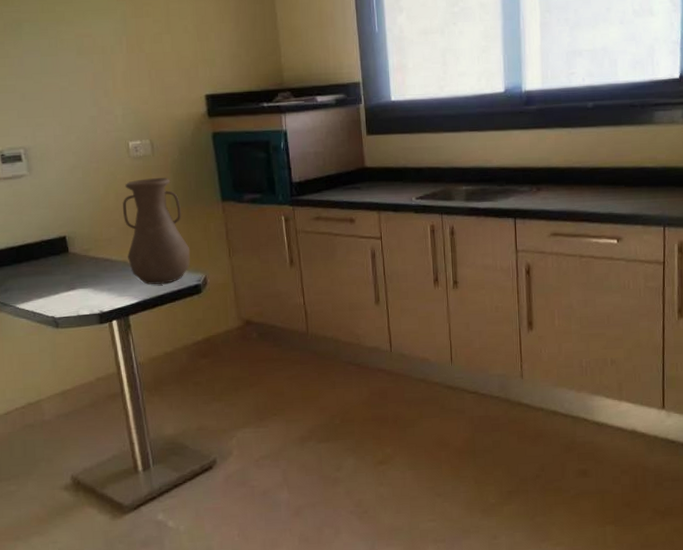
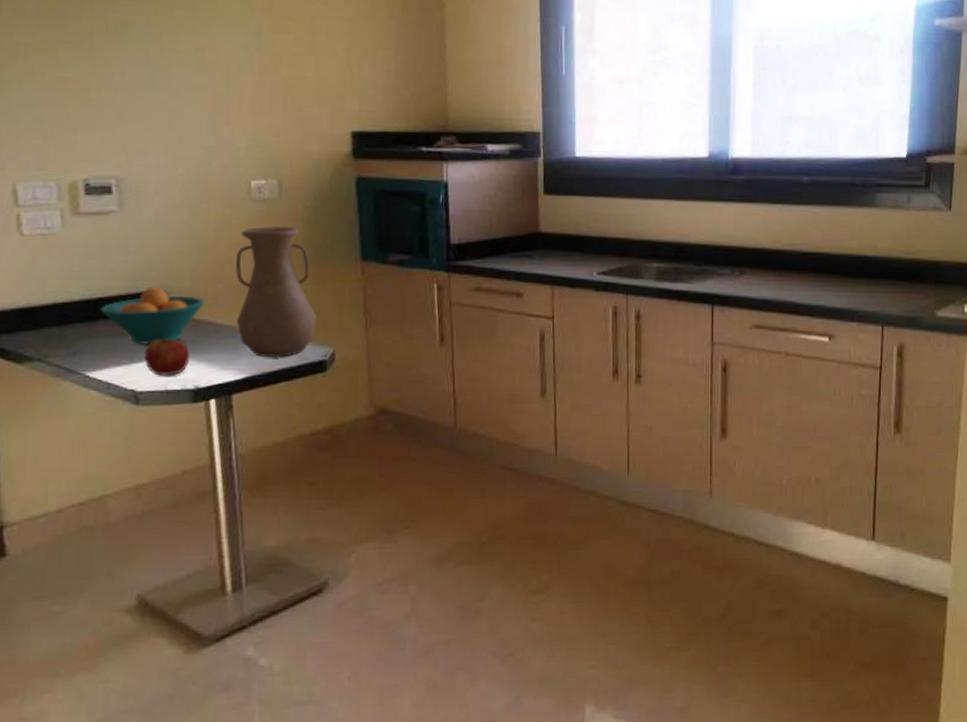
fruit bowl: none [22,233,102,280] -> present [100,287,205,345]
apple: none [59,273,94,304] -> present [145,337,189,376]

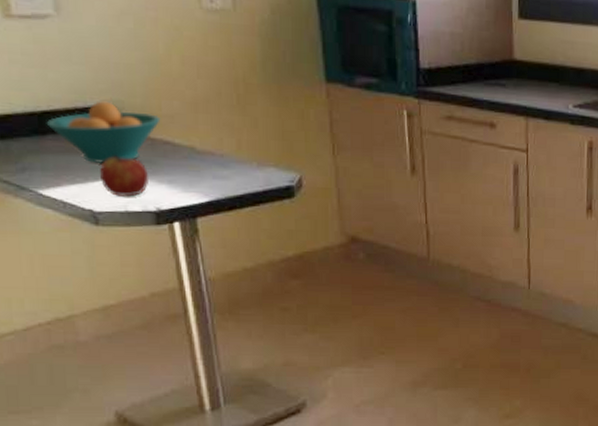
vase: present [236,226,316,357] -> none [191,40,281,181]

